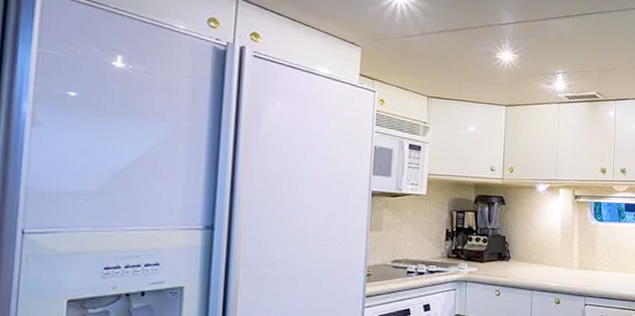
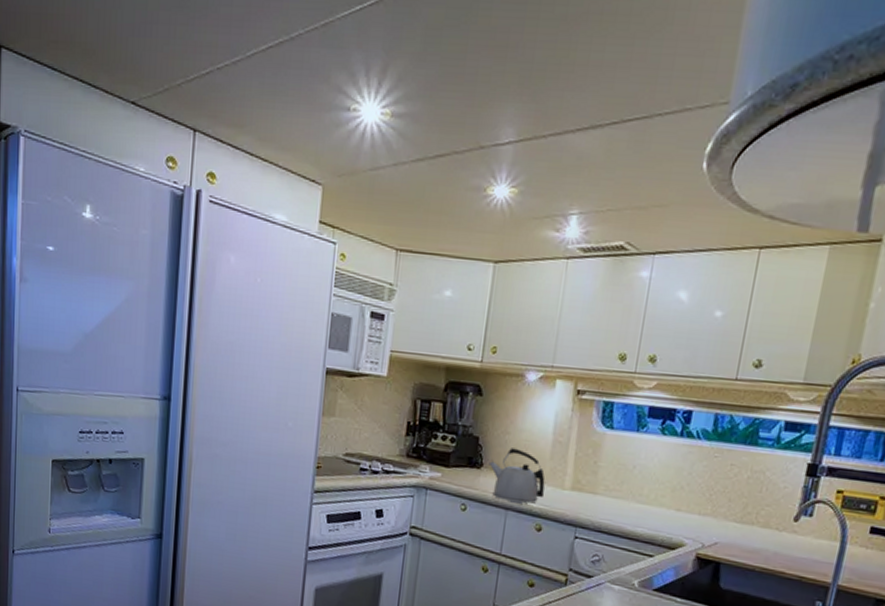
kettle: none [515,242,560,285] -> present [488,448,545,505]

